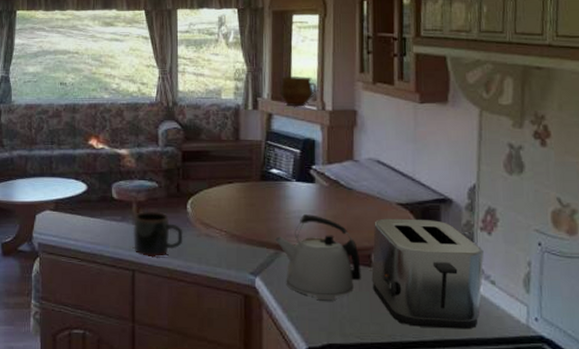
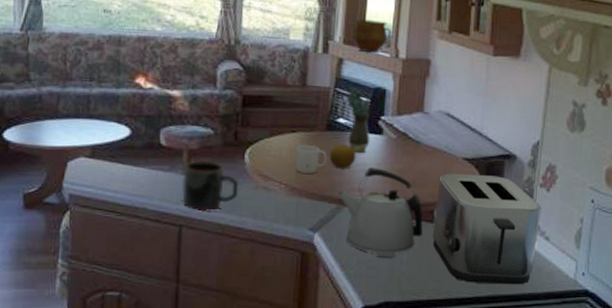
mug: none [233,195,263,222] -> present [295,145,328,175]
fruit: none [264,193,291,215] -> present [329,144,356,168]
vase: none [277,140,303,201] -> present [346,87,371,153]

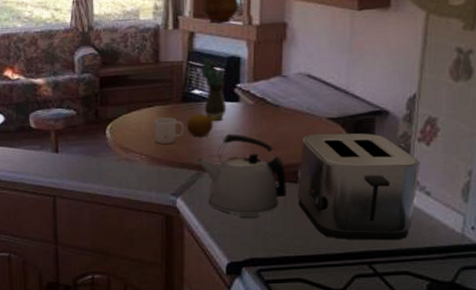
mug: present [181,160,239,212] -> none [52,138,103,183]

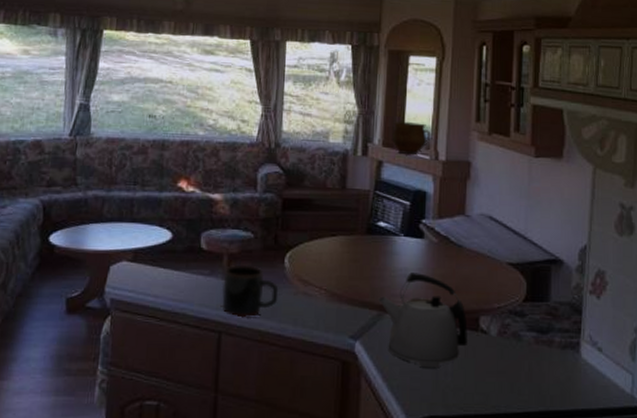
mug: none [52,138,103,183] -> present [221,264,279,318]
mug: present [153,117,185,145] -> none [335,249,368,280]
fruit: present [186,114,214,136] -> none [369,248,397,273]
vase: present [200,59,227,121] -> none [386,190,411,257]
toaster: present [297,133,420,241] -> none [478,279,592,400]

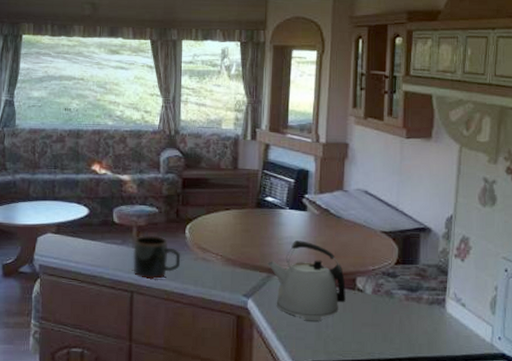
ceramic pot: present [392,121,431,154] -> none [278,108,313,138]

